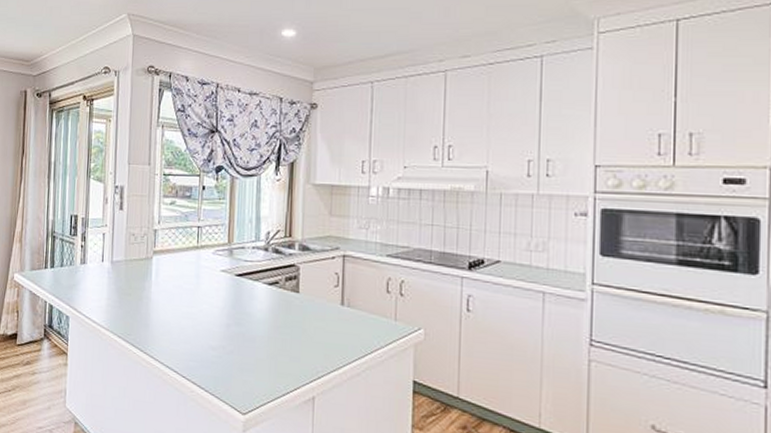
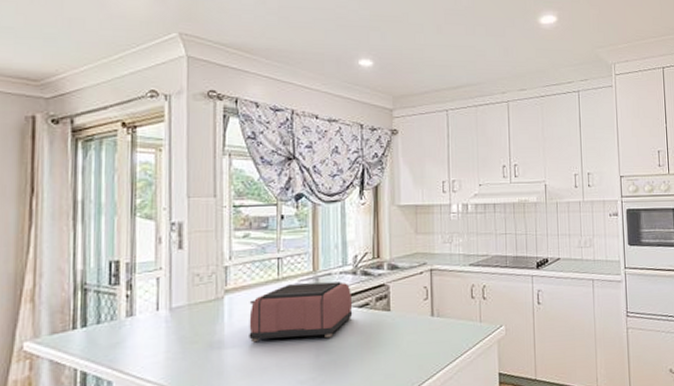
toaster: none [171,253,263,311] -> present [249,282,353,343]

